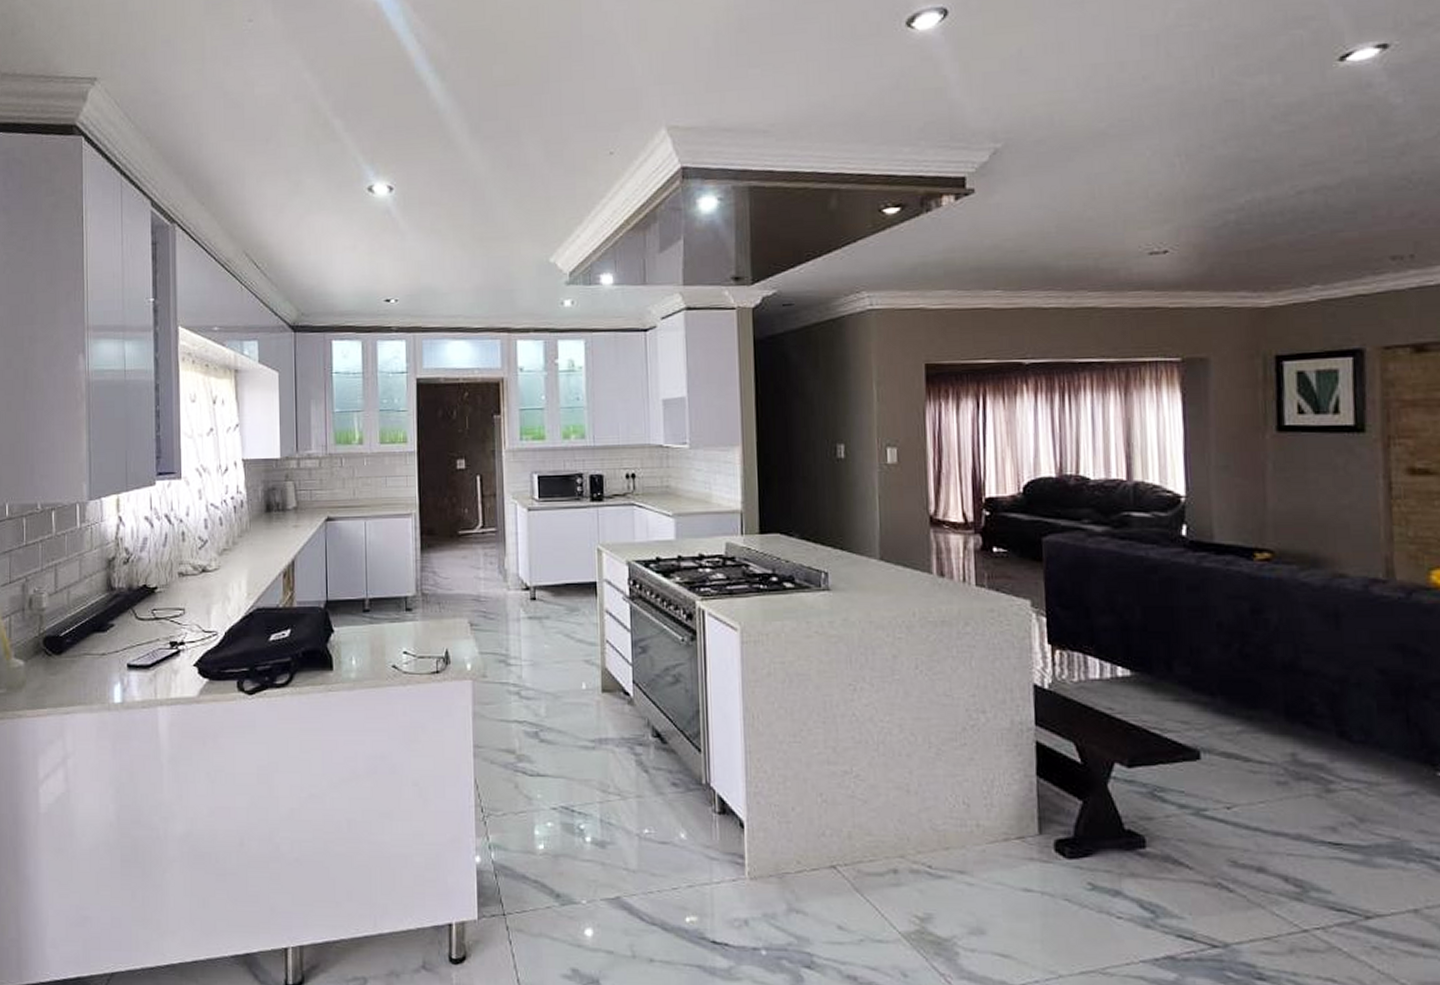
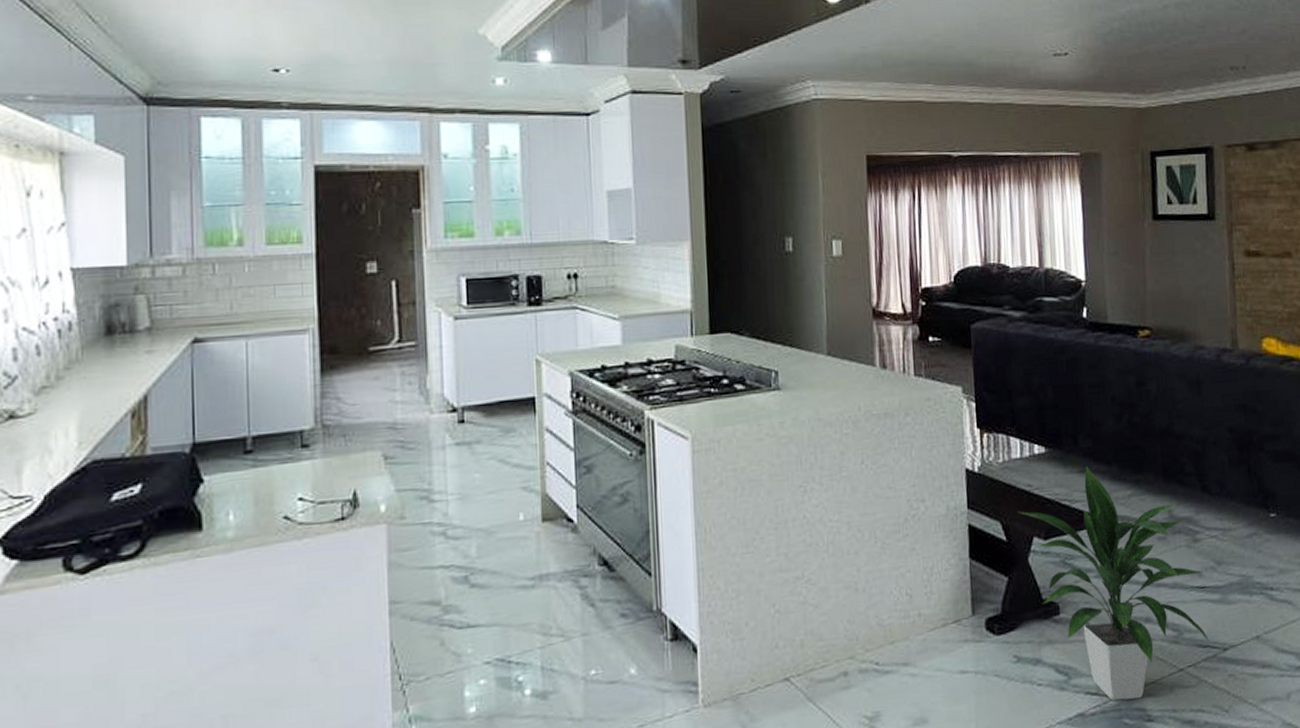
indoor plant: none [1096,694,1345,953] -> present [1018,465,1209,701]

